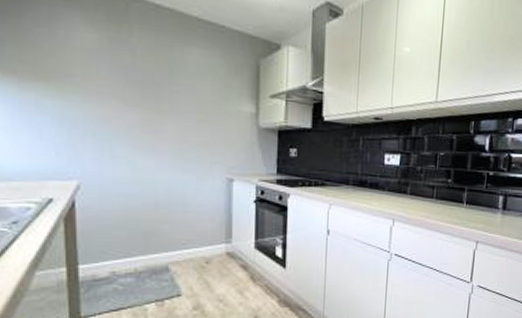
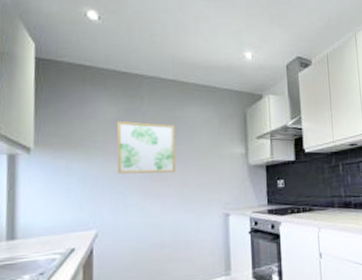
wall art: none [99,52,173,126] -> present [117,121,176,175]

